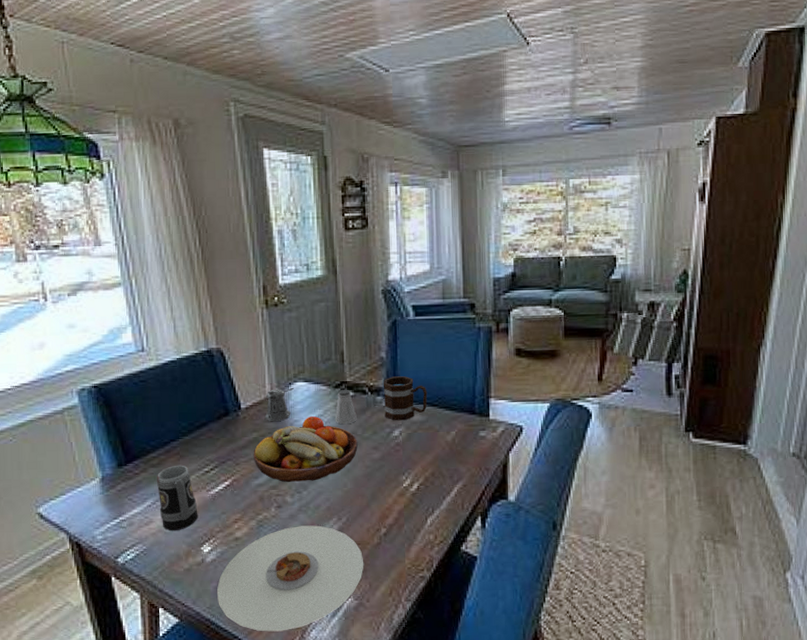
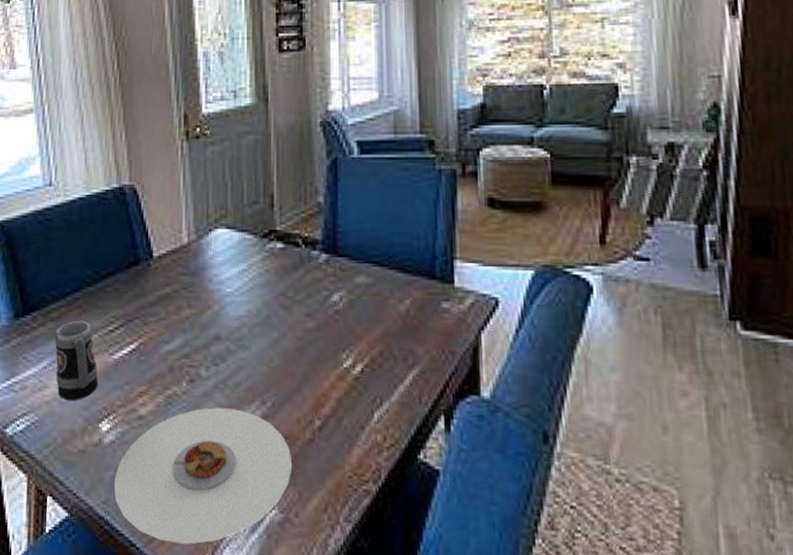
fruit bowl: present [253,415,358,483] -> none [164,270,288,352]
pepper shaker: present [264,387,295,422] -> none [179,234,215,276]
saltshaker: present [335,389,357,425] -> none [261,239,288,283]
mug: present [383,376,428,421] -> none [320,227,375,283]

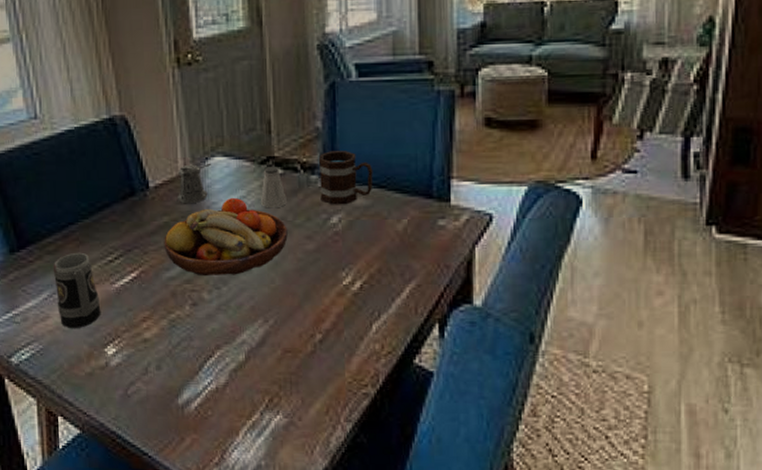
plate: present [113,407,293,544] -> none [122,328,296,450]
fruit bowl: none [164,270,288,352] -> present [164,197,288,277]
pepper shaker: none [179,234,215,276] -> present [176,163,212,204]
saltshaker: none [261,239,288,283] -> present [260,166,287,209]
mug: none [320,227,375,283] -> present [318,151,373,205]

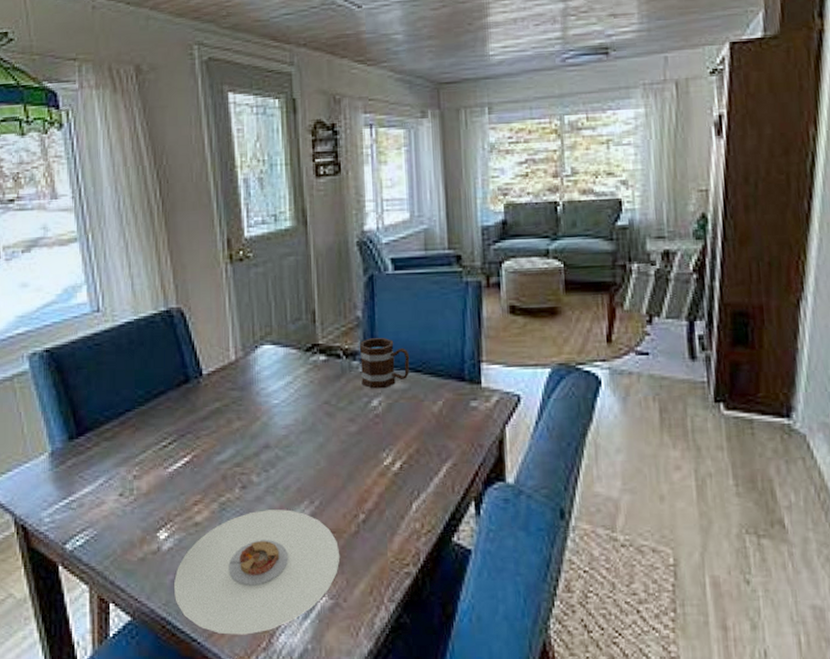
mug: present [53,252,101,329] -> none [109,438,155,514]
plate: none [122,328,296,450] -> present [173,509,340,635]
fruit bowl: present [164,197,288,277] -> none [215,383,332,460]
pepper shaker: present [176,163,212,204] -> none [228,351,261,390]
saltshaker: present [260,166,287,209] -> none [306,353,331,393]

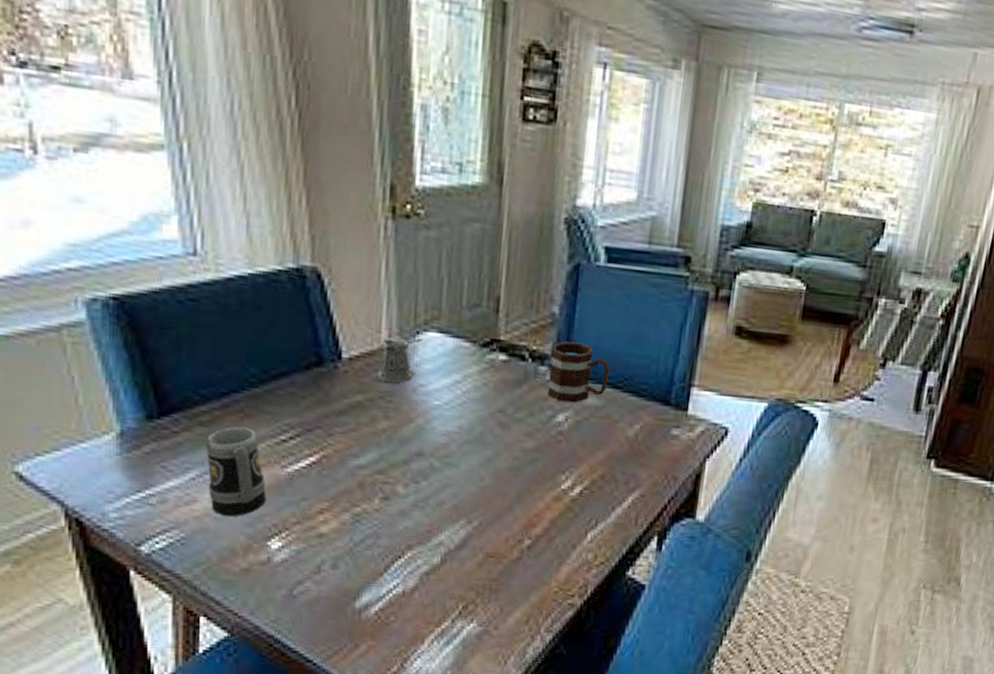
mug: none [109,438,155,514] -> present [205,426,267,517]
plate: present [173,509,340,635] -> none [286,526,497,658]
pepper shaker: none [228,351,261,390] -> present [375,337,424,384]

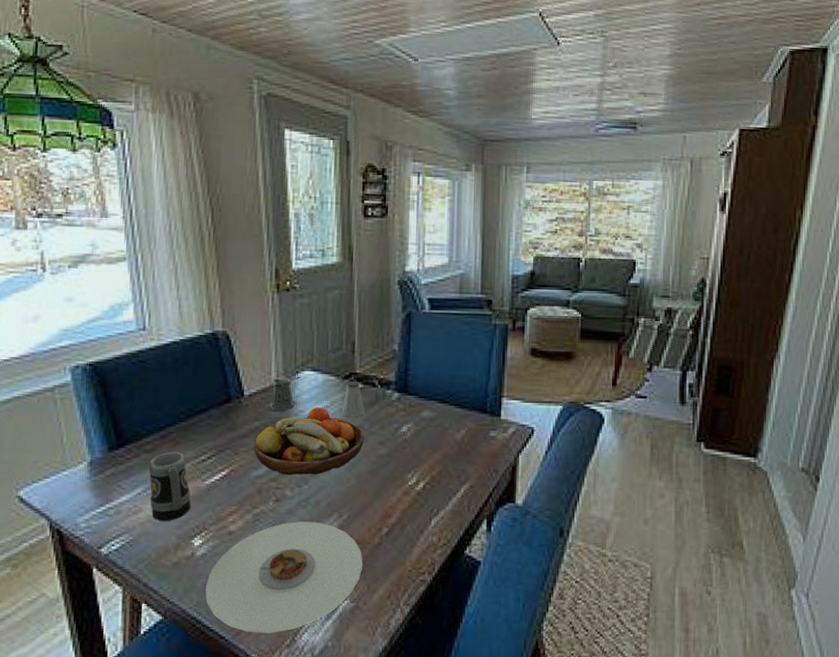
plate: none [286,526,497,658] -> present [205,521,363,633]
fruit bowl: none [354,380,506,469] -> present [254,406,364,476]
saltshaker: none [477,350,509,399] -> present [341,380,365,418]
mug: present [547,341,610,403] -> none [393,370,439,417]

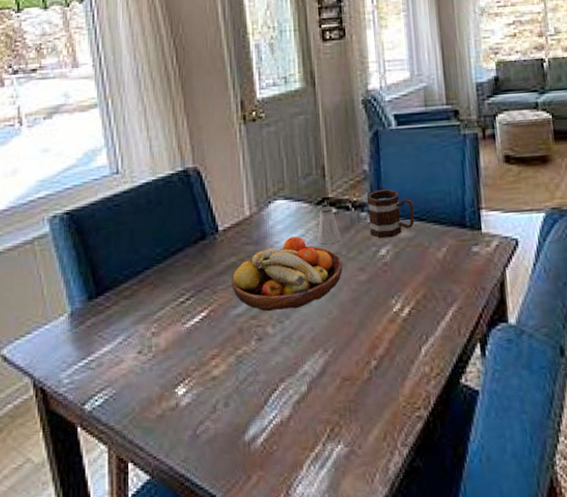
mug: present [148,451,191,522] -> none [128,295,173,372]
plate: present [205,521,363,633] -> none [191,359,354,489]
pepper shaker: present [268,376,302,411] -> none [243,206,274,245]
mug: none [393,370,439,417] -> present [366,189,415,239]

